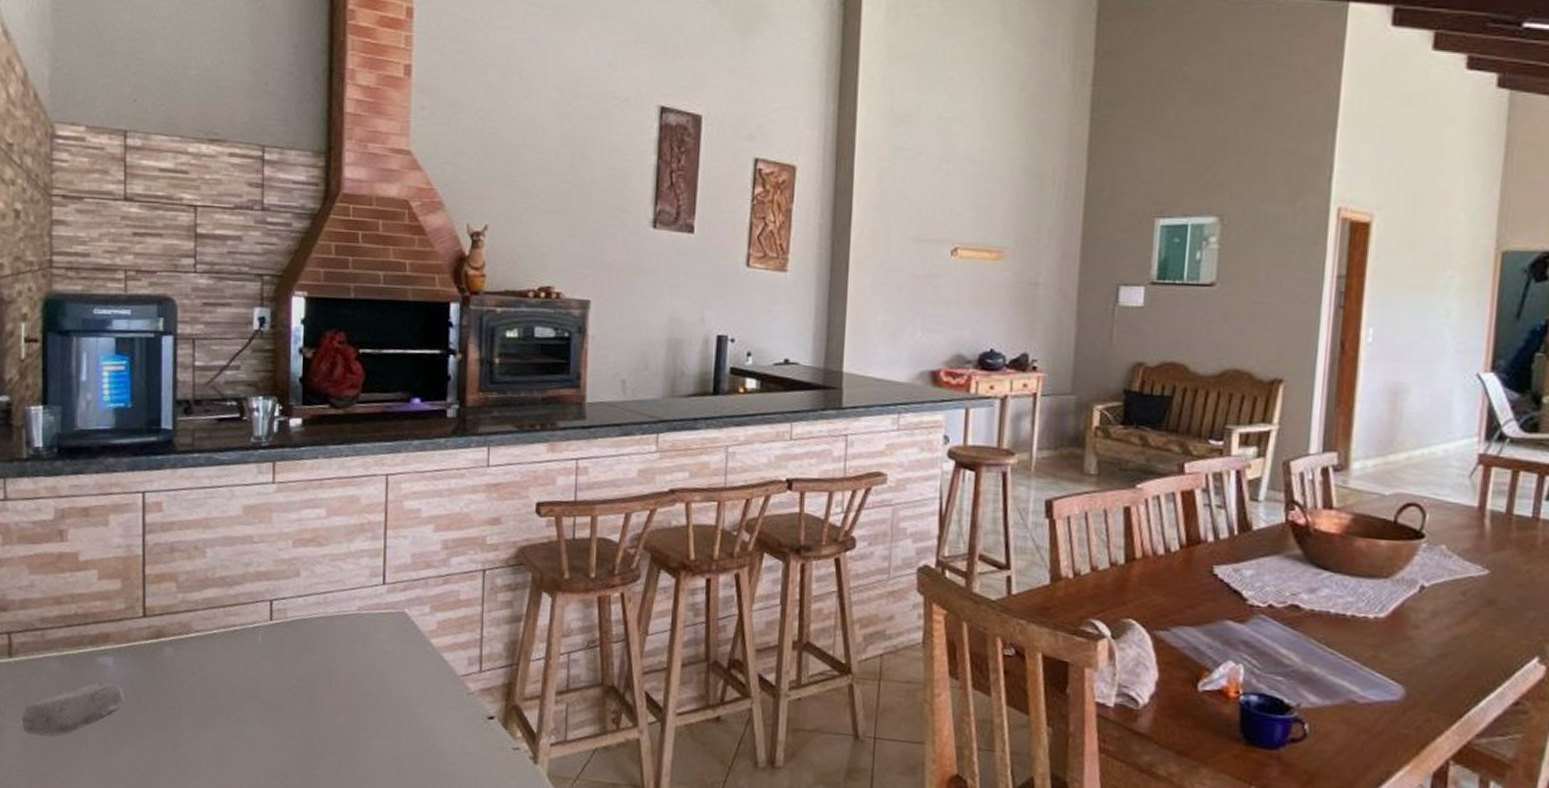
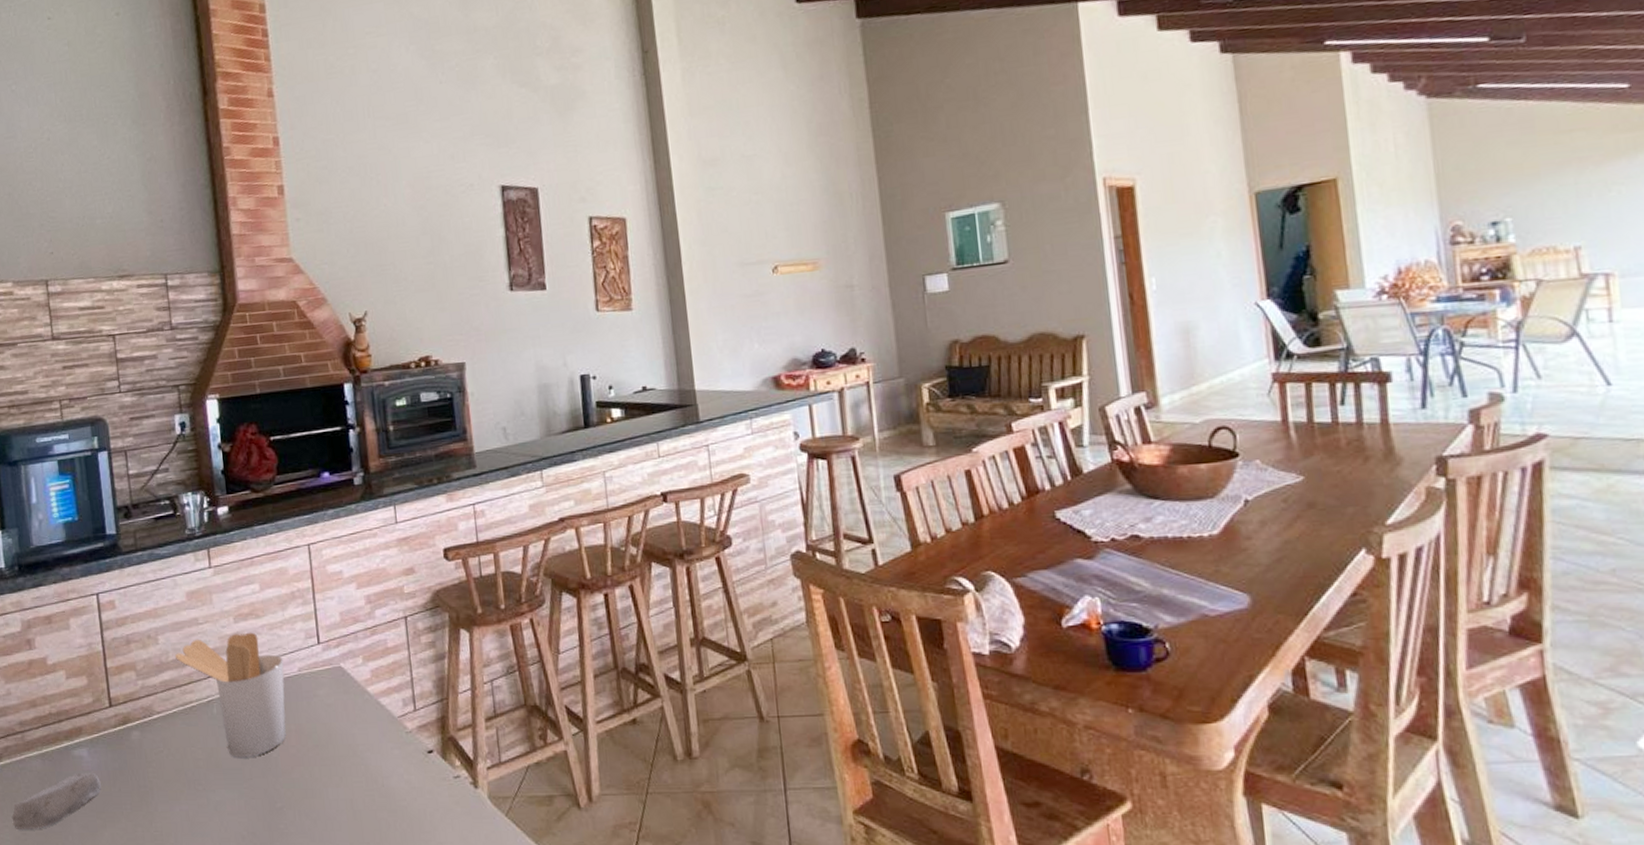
utensil holder: none [222,558,342,694] -> present [174,632,286,757]

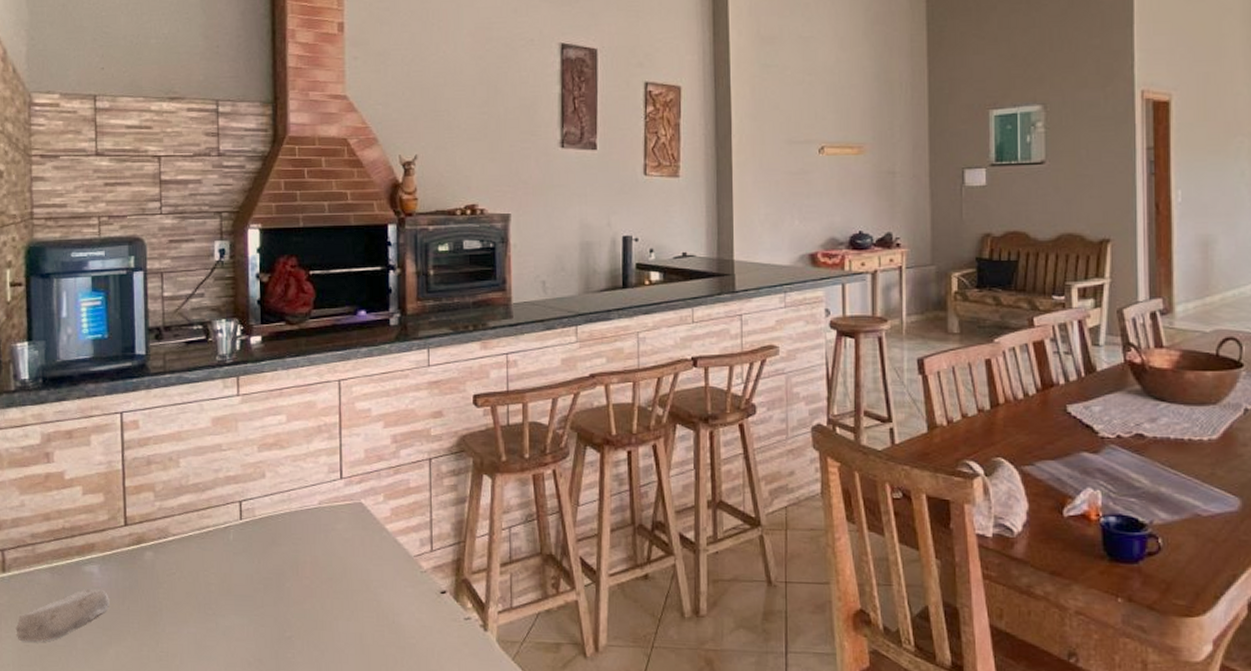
utensil holder: present [174,632,286,757] -> none [195,462,304,585]

